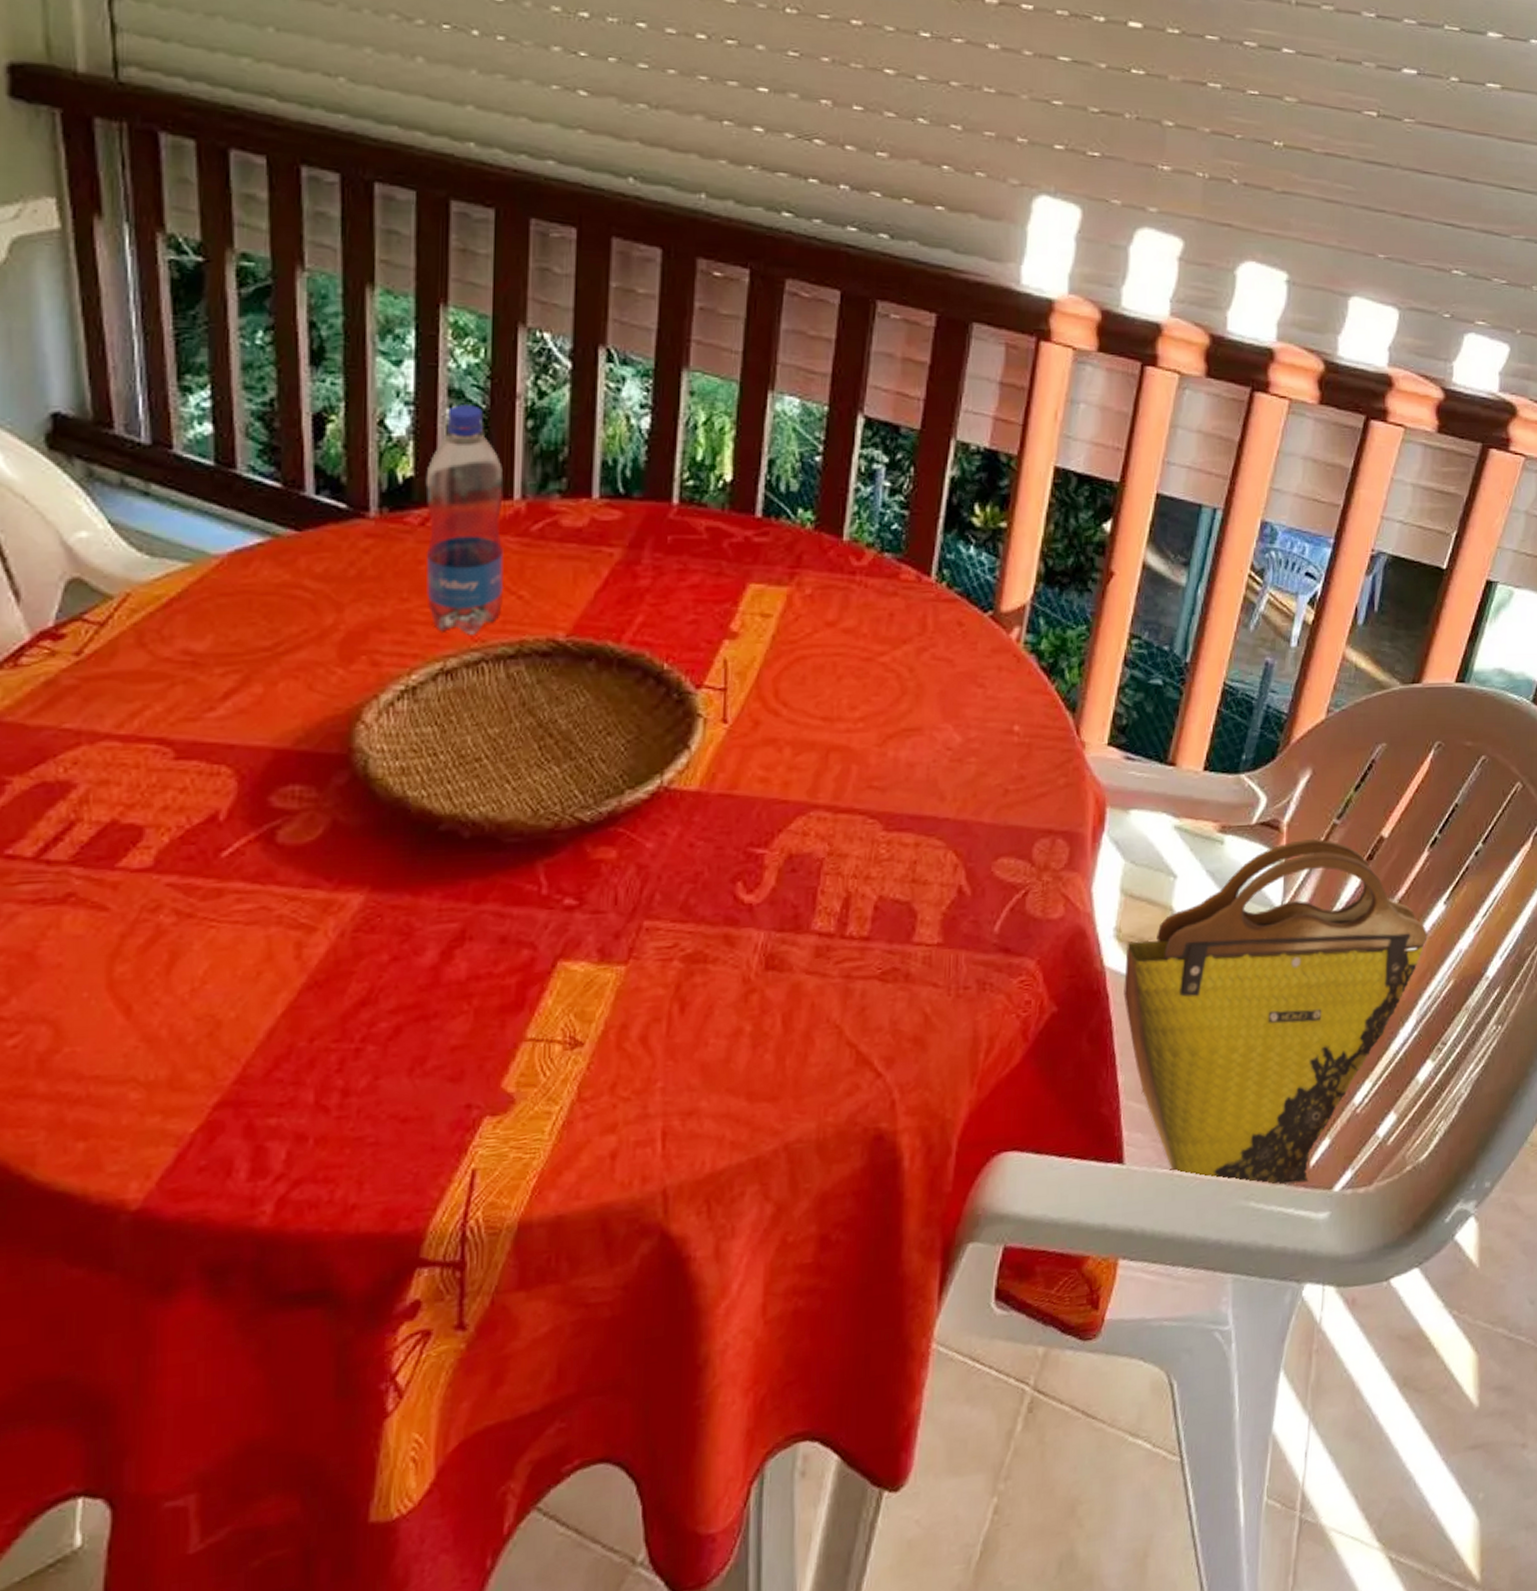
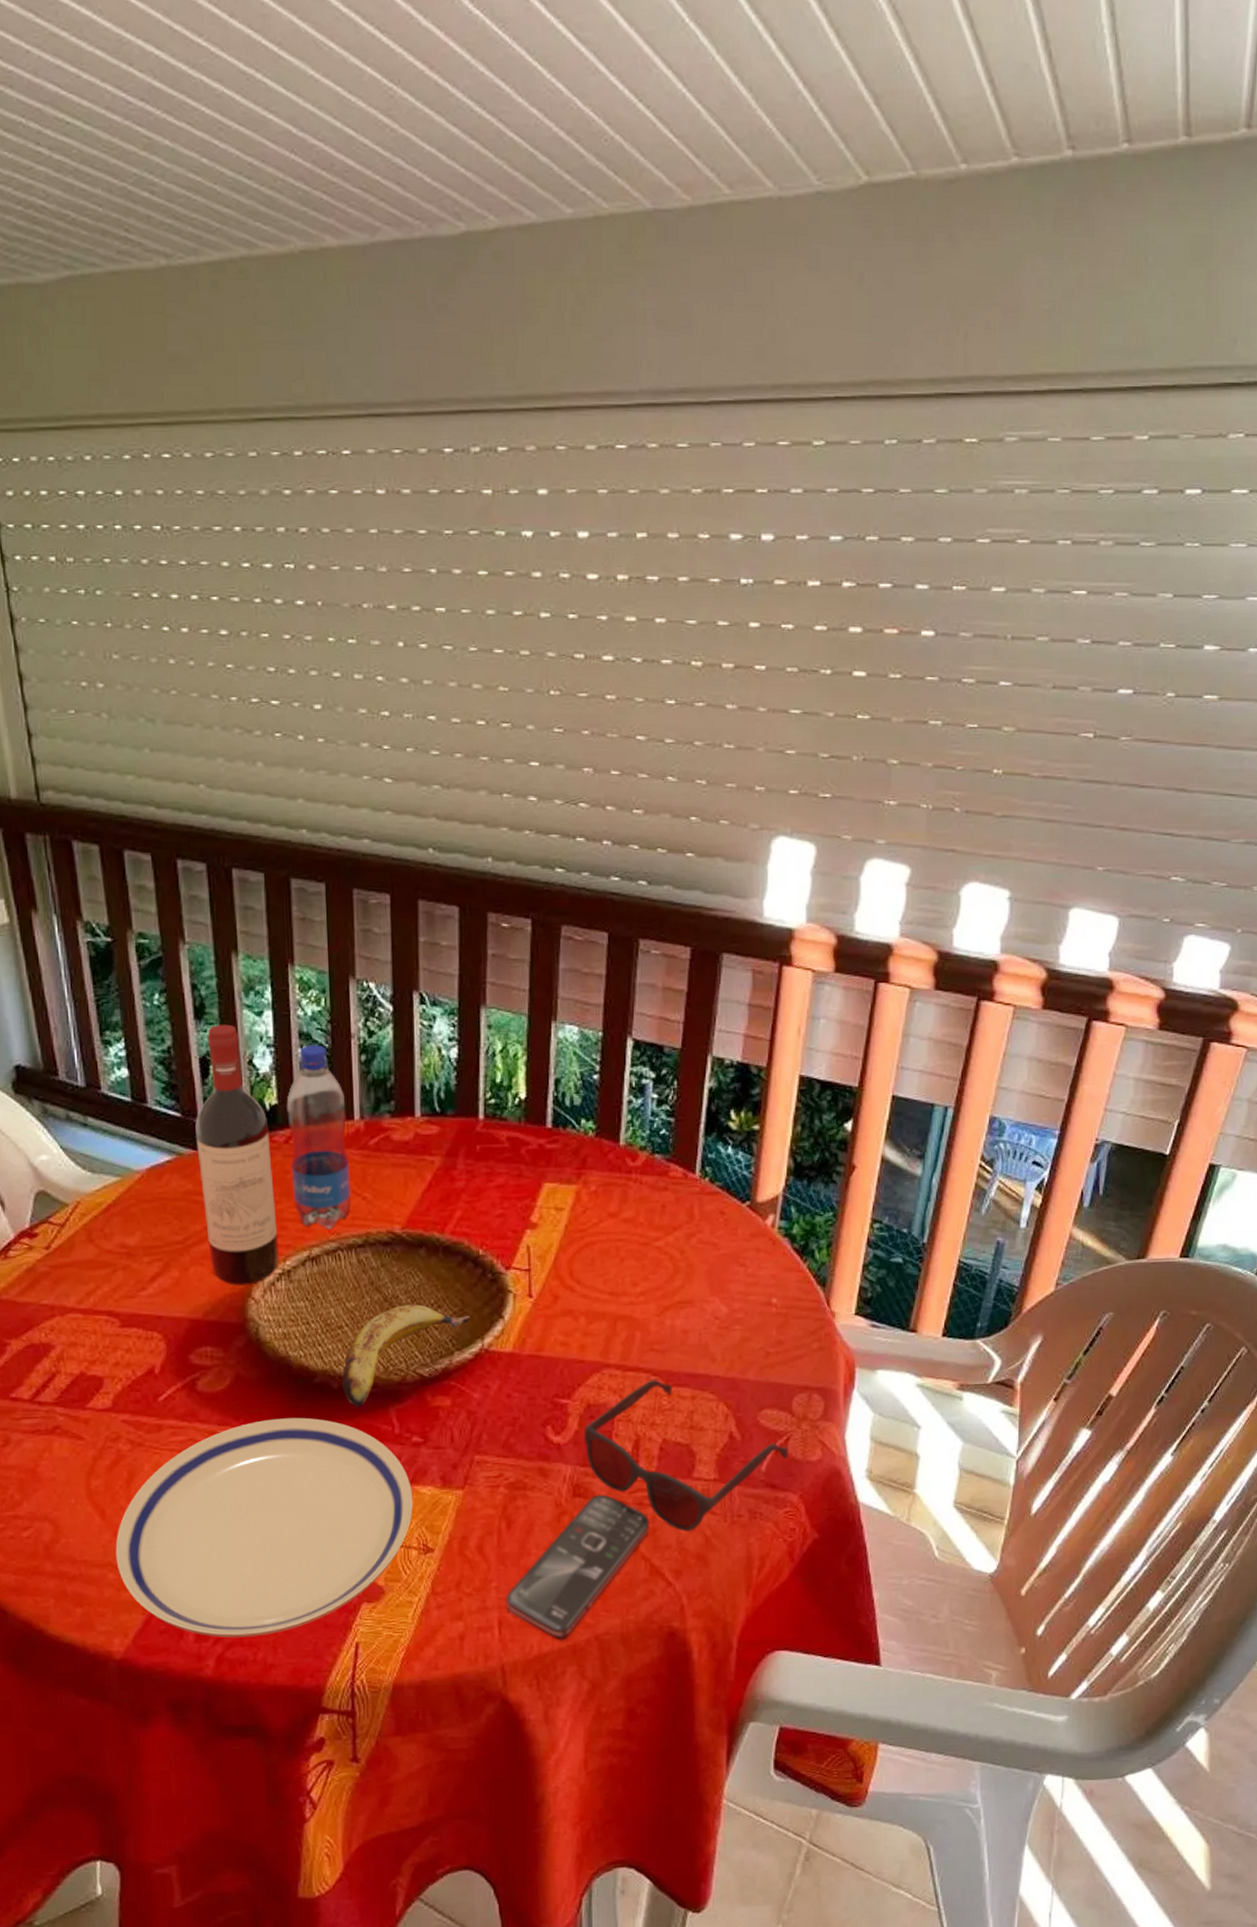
plate: none [142,876,561,1173] -> present [115,1417,413,1638]
wine bottle: none [300,373,403,705] -> present [195,1024,279,1285]
banana: none [476,731,649,863] -> present [342,1304,471,1408]
mobile phone: none [672,965,859,1153] -> present [505,1494,650,1641]
sunglasses: none [782,822,1027,1010] -> present [583,1379,789,1533]
tote bag: present [1123,838,1429,1186] -> none [876,1395,1157,1691]

